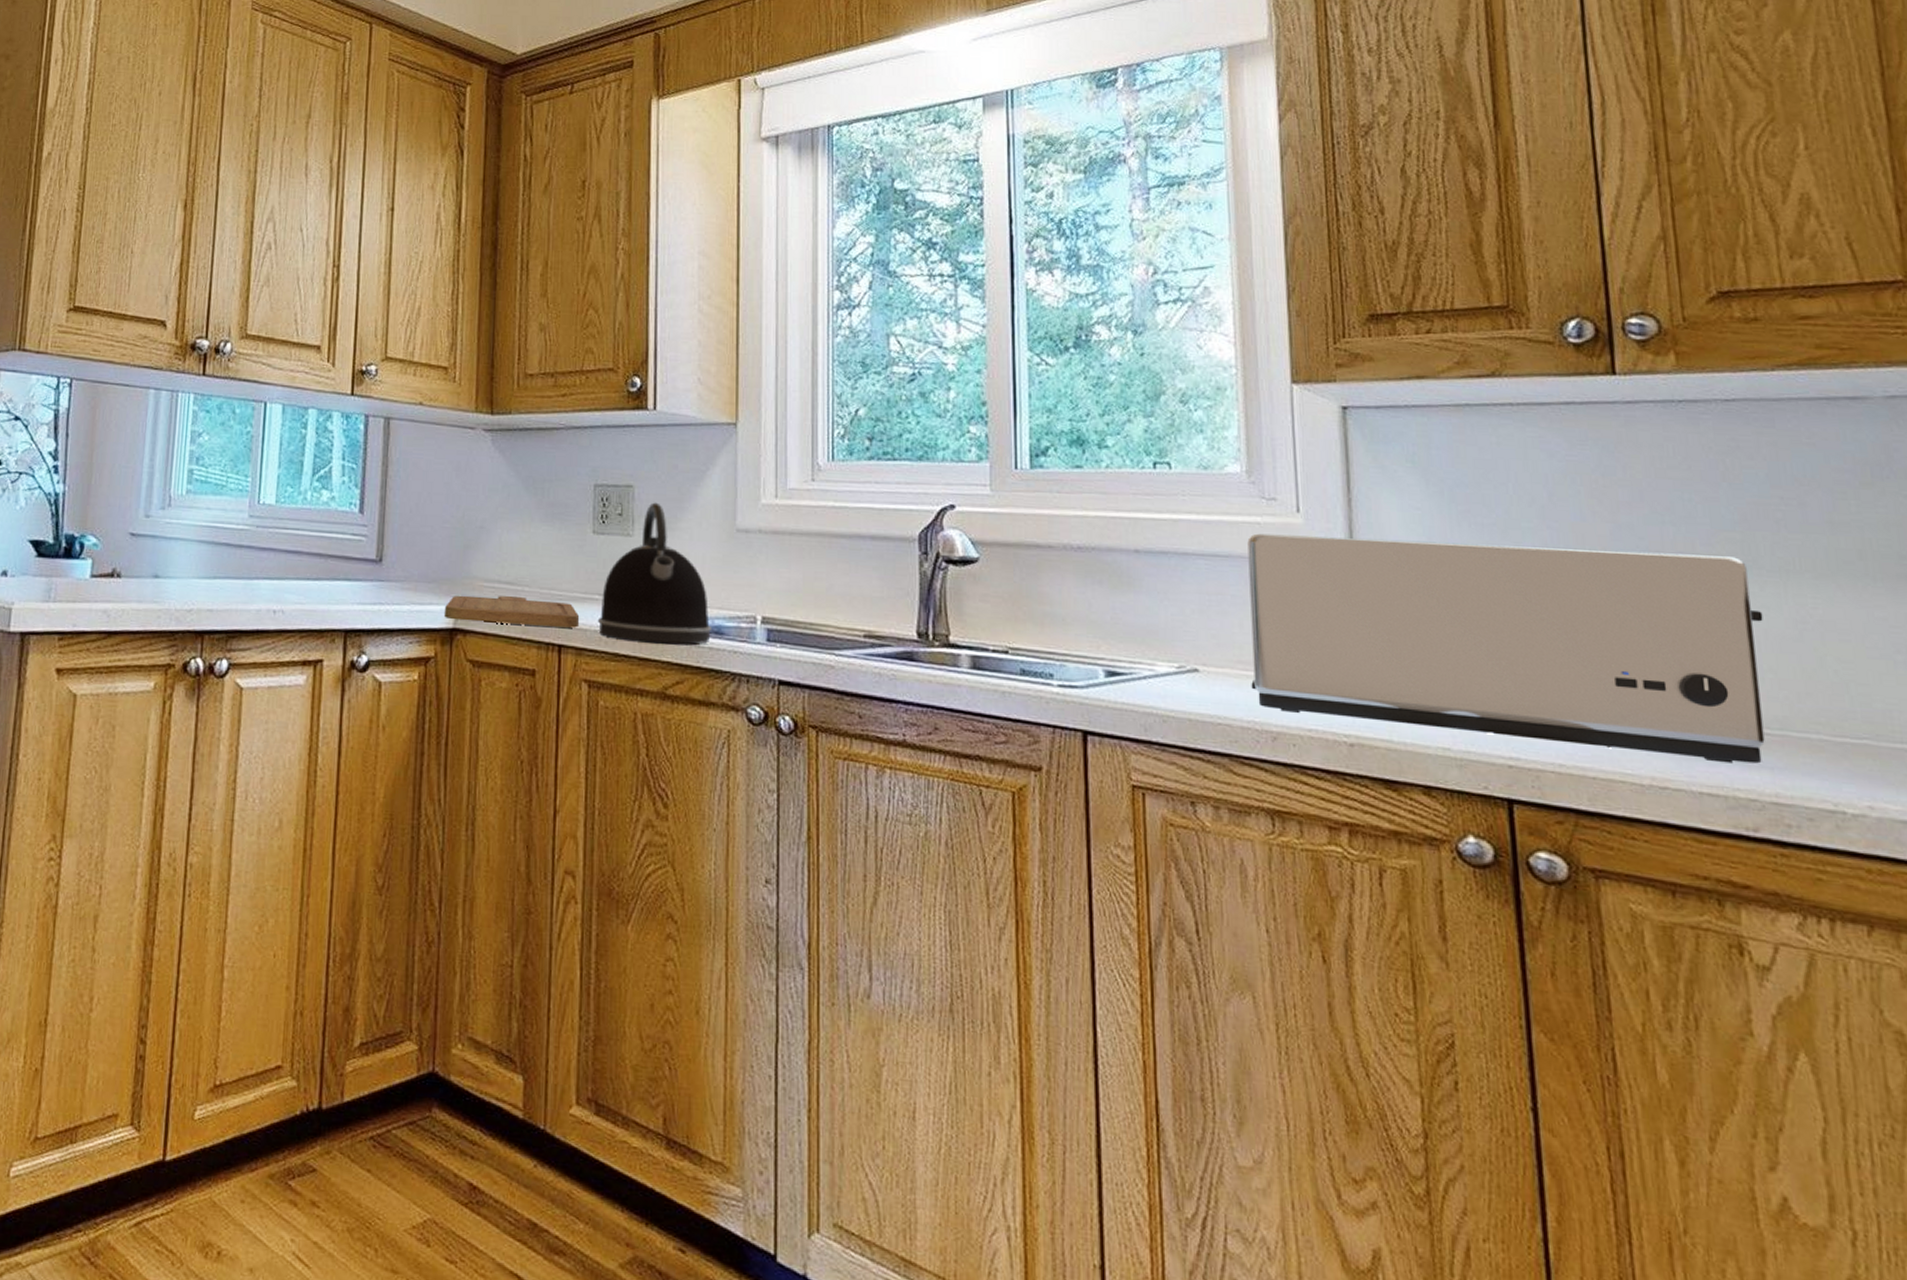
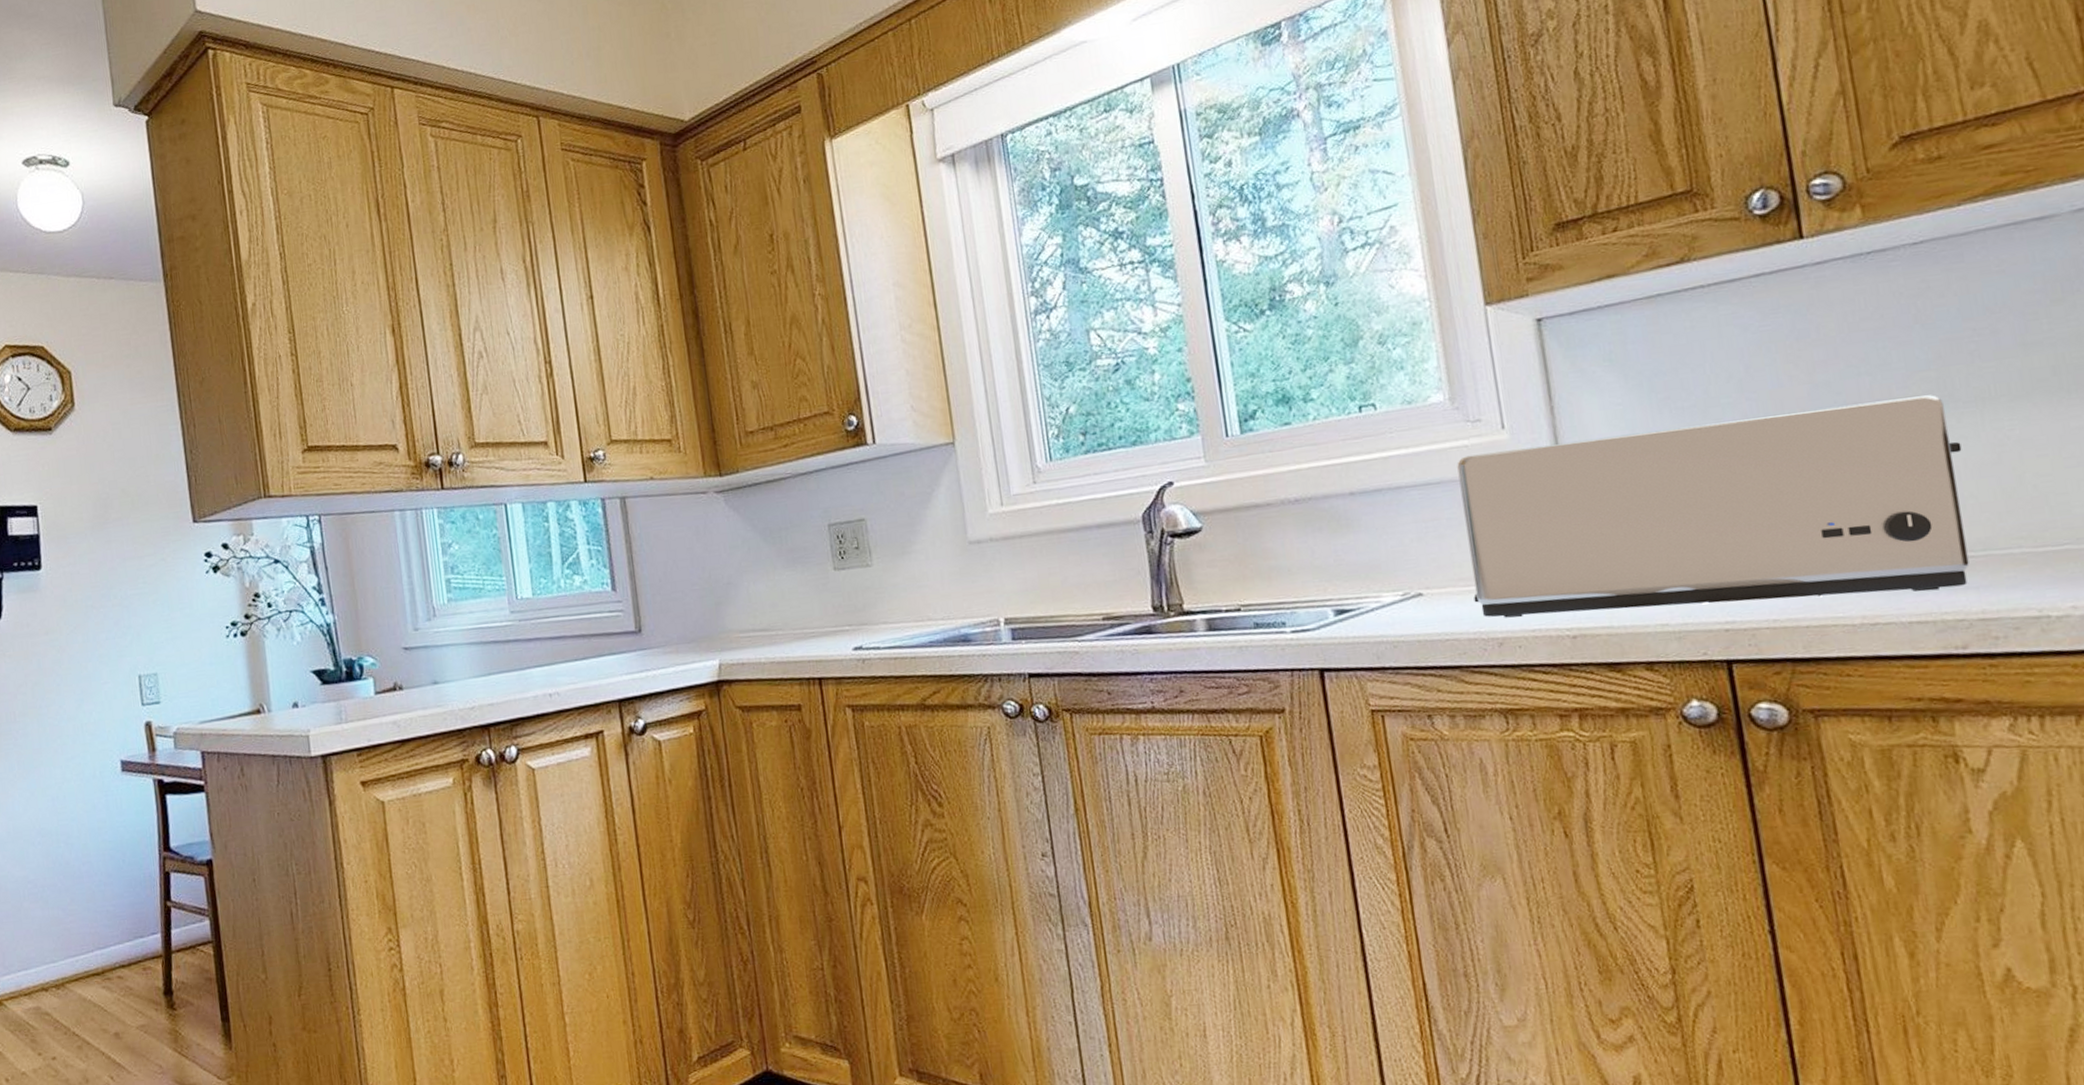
chopping board: present [445,595,580,628] -> none [707,638,835,674]
kettle: present [597,502,713,644] -> none [850,530,960,663]

